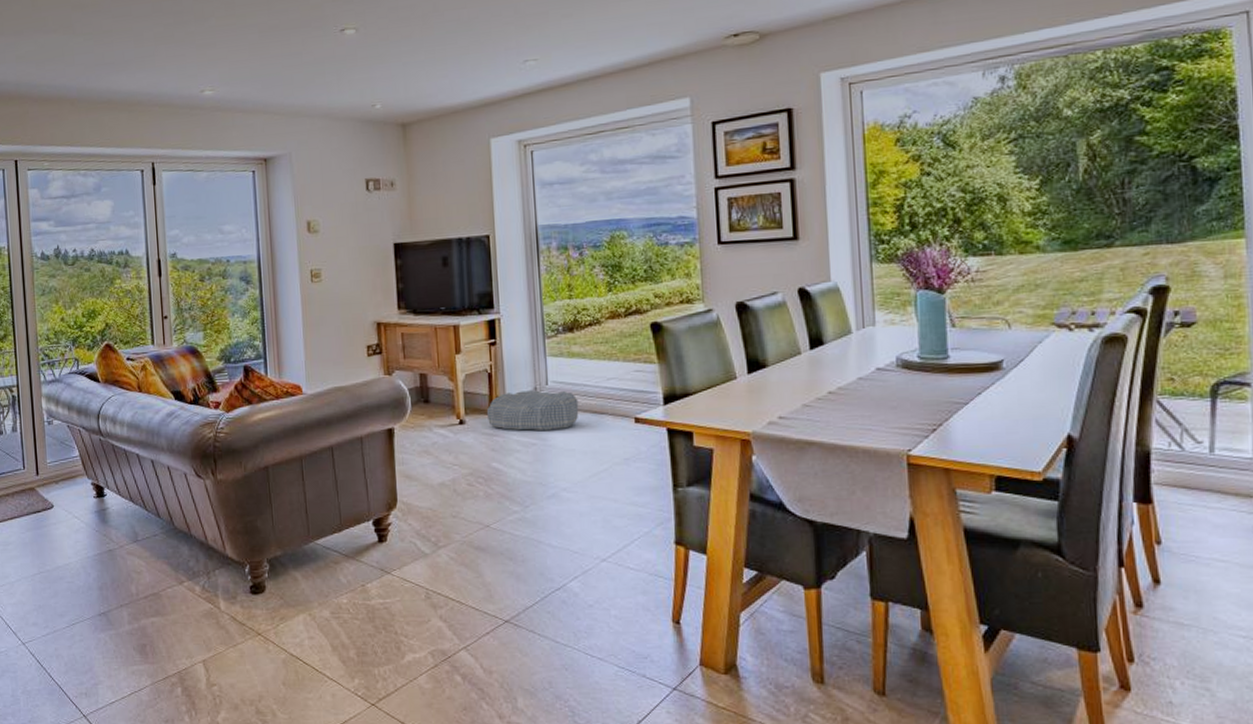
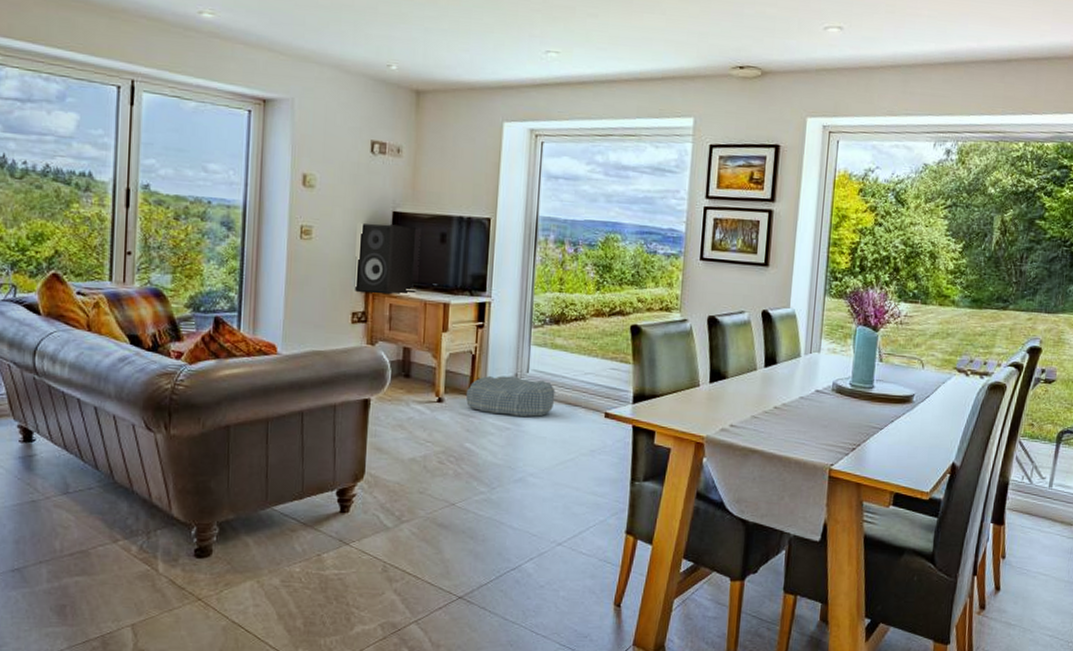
speaker: none [364,255,425,326] -> present [354,224,417,296]

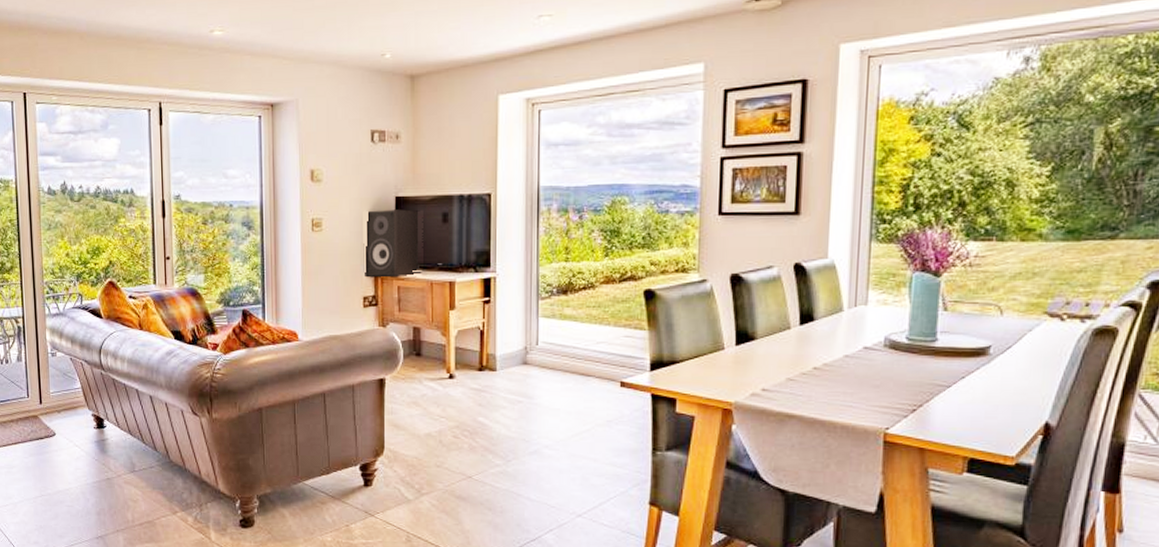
dog bed: present [465,376,555,417] -> none [476,349,567,390]

